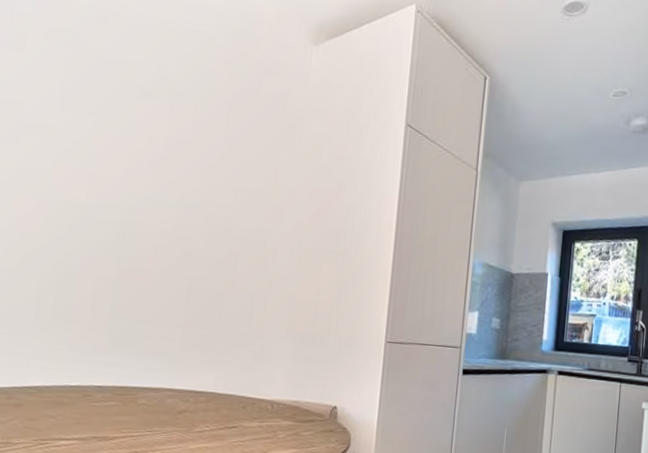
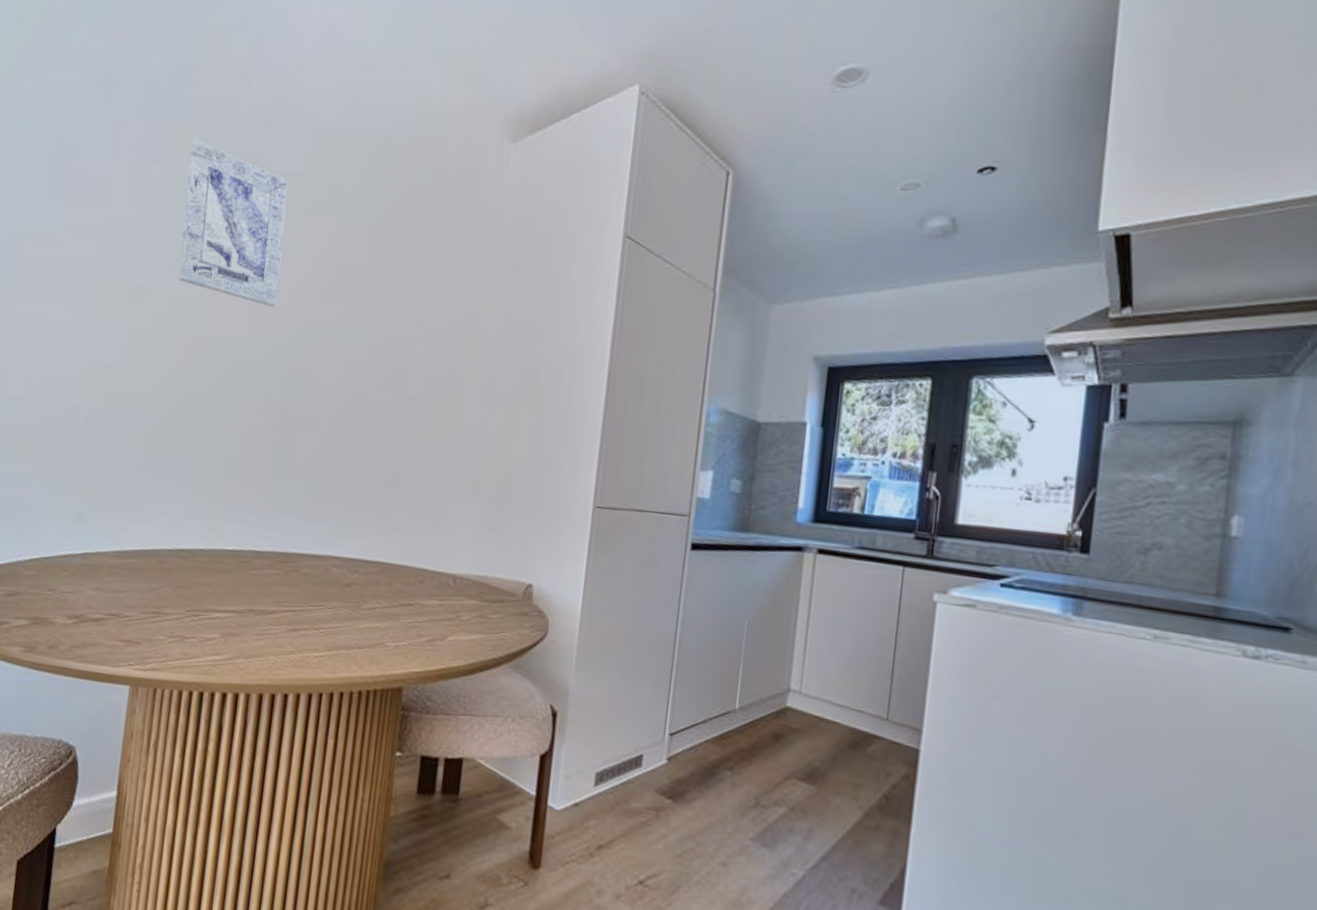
wall art: none [22,28,122,176] -> present [178,138,288,307]

